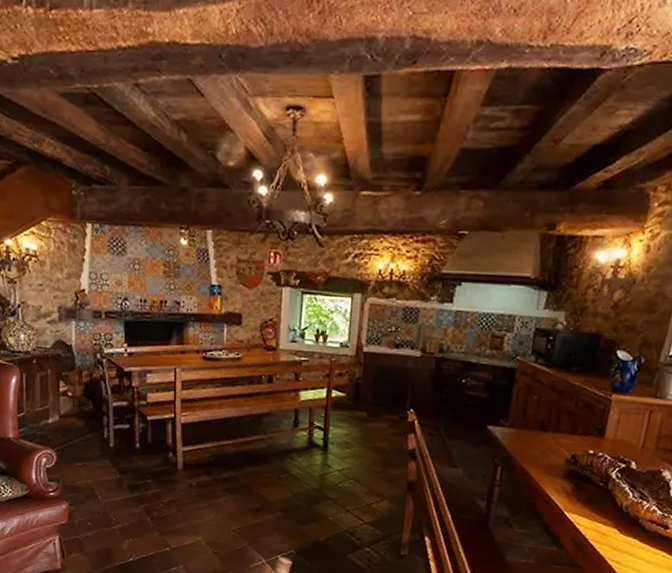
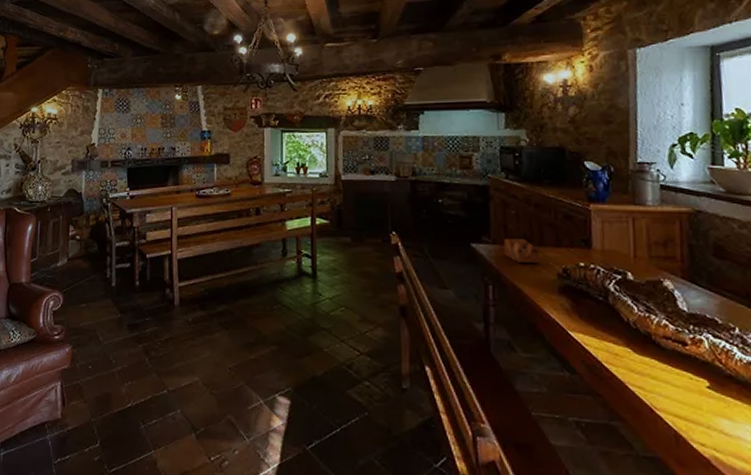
wooden bowl: none [518,423,554,448] -> present [503,239,541,263]

